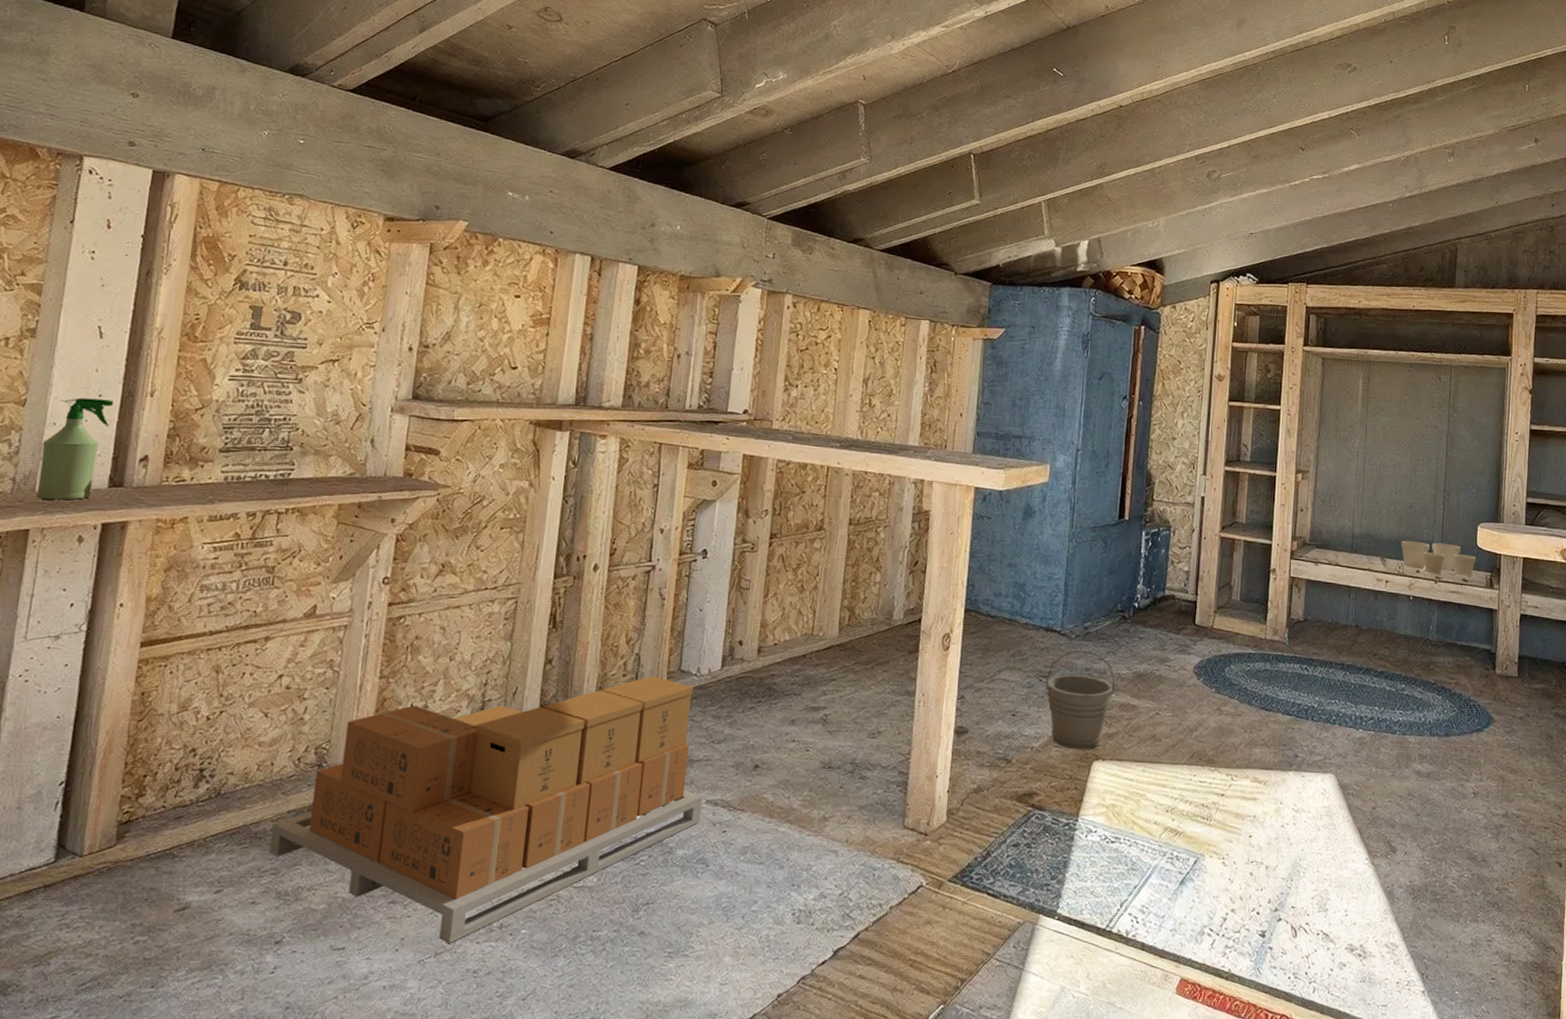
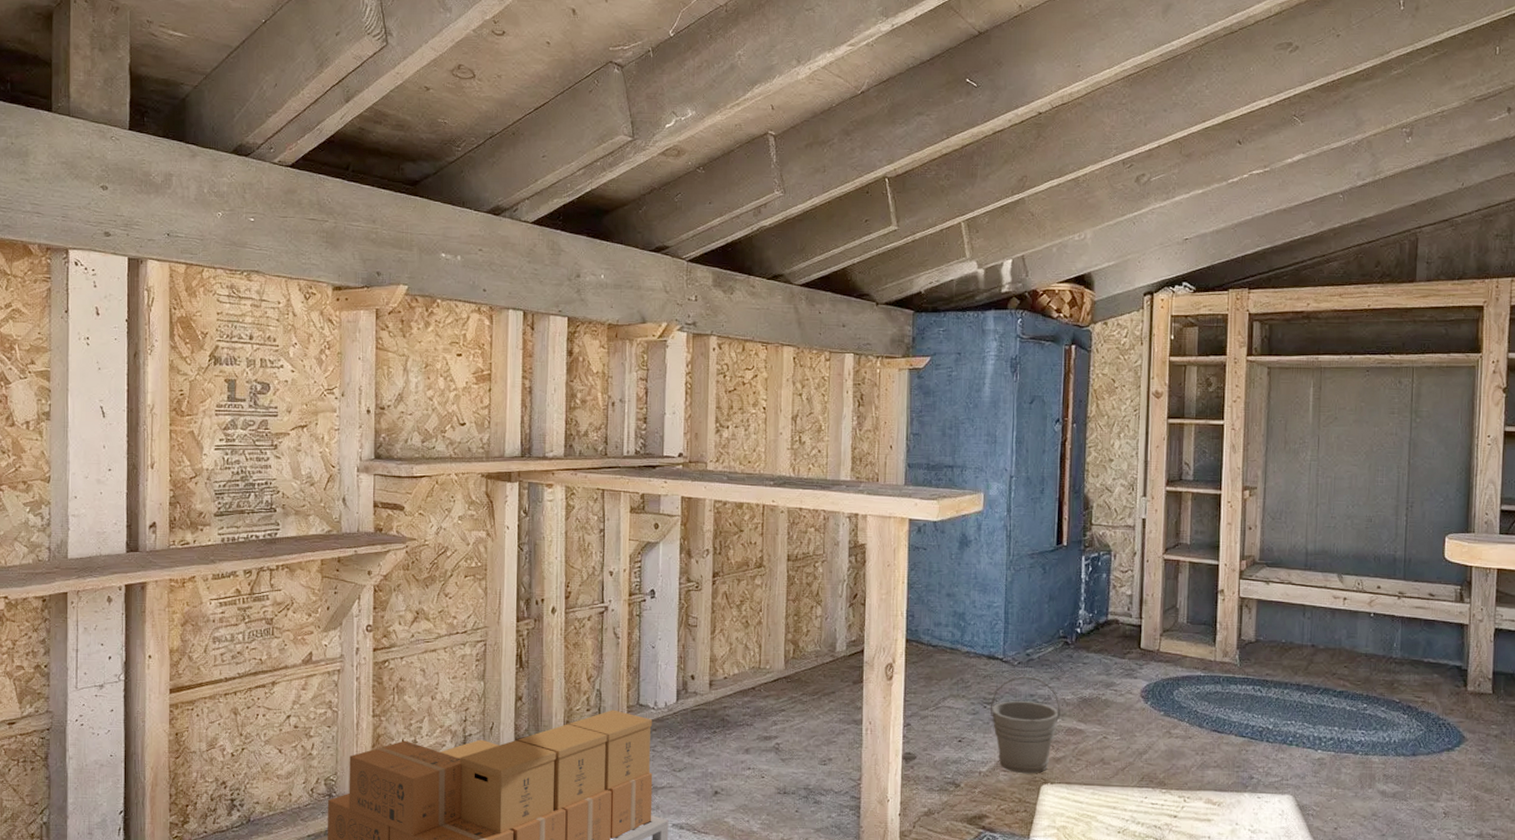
spray bottle: present [36,397,113,500] -> none [68,472,121,565]
flower pot: present [1401,540,1476,576] -> none [1359,555,1444,590]

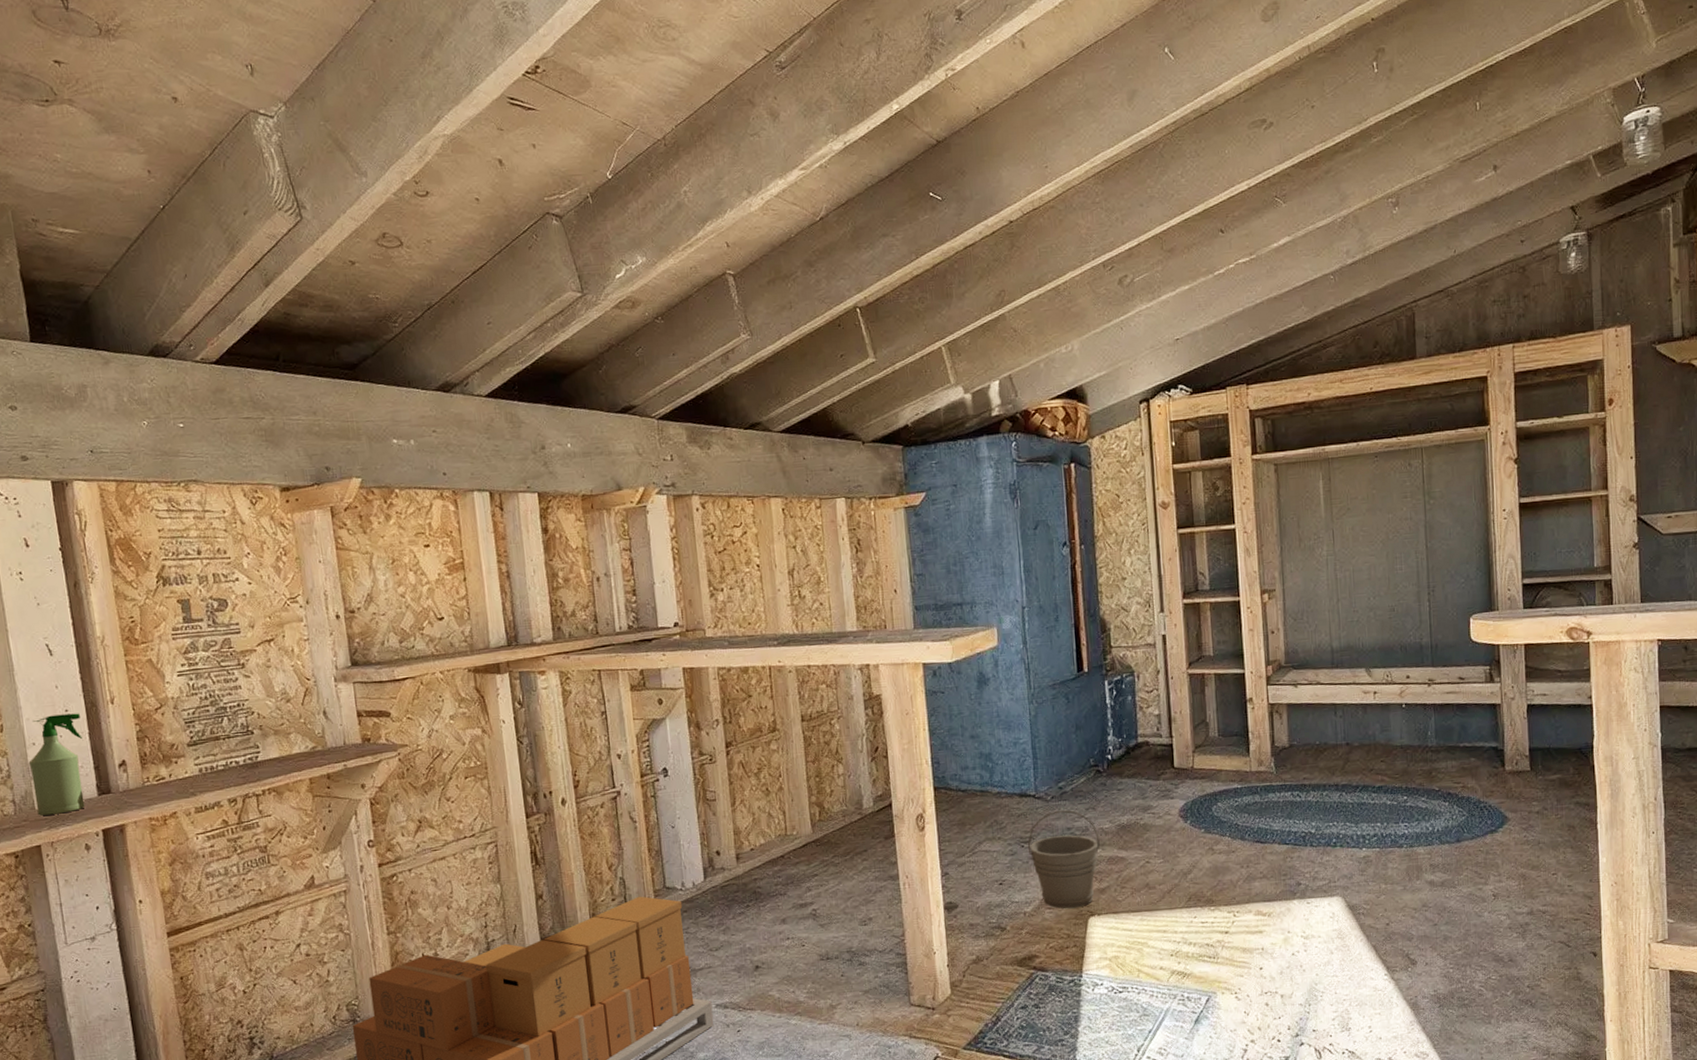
spray bottle: none [68,472,121,565] -> present [28,713,85,816]

